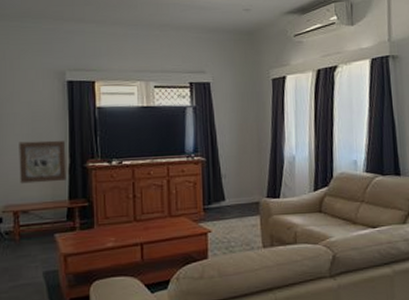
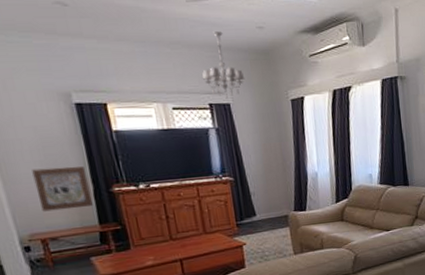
chandelier: none [185,14,228,78] -> present [202,31,245,99]

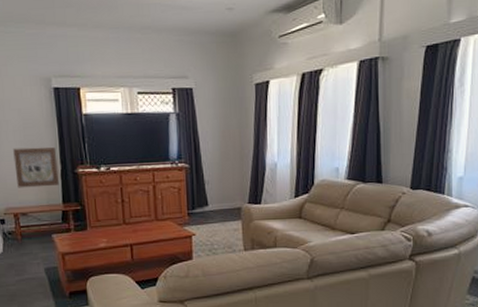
chandelier: present [202,31,245,99] -> none [168,15,210,83]

